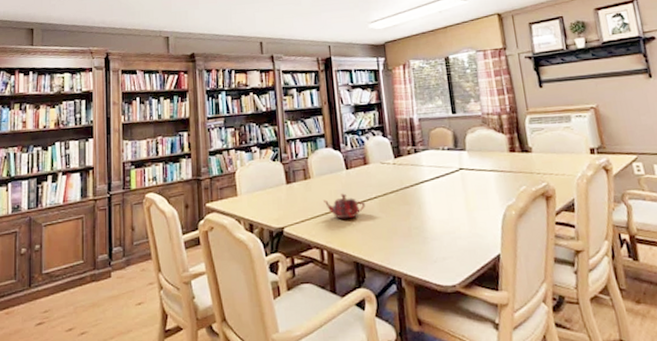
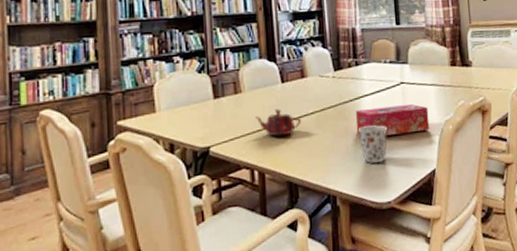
tissue box: none [416,189,492,220] -> present [355,103,430,135]
cup: none [420,209,450,247] -> present [359,125,388,164]

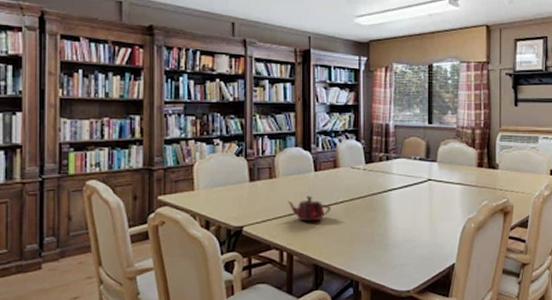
tissue box: present [355,103,430,135] -> none [382,200,453,228]
cup: present [359,125,388,164] -> none [385,218,413,254]

